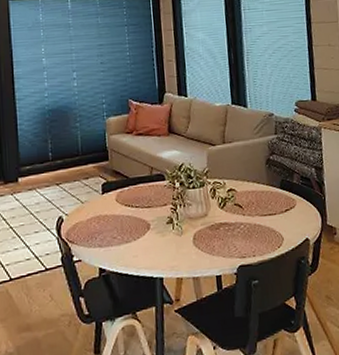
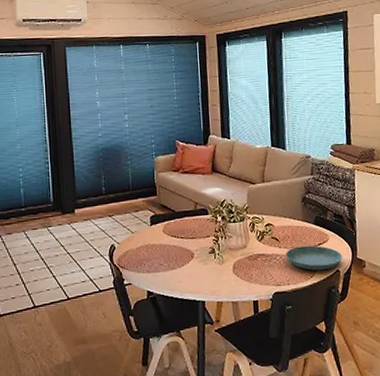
saucer: none [249,211,312,240] -> present [285,245,343,271]

